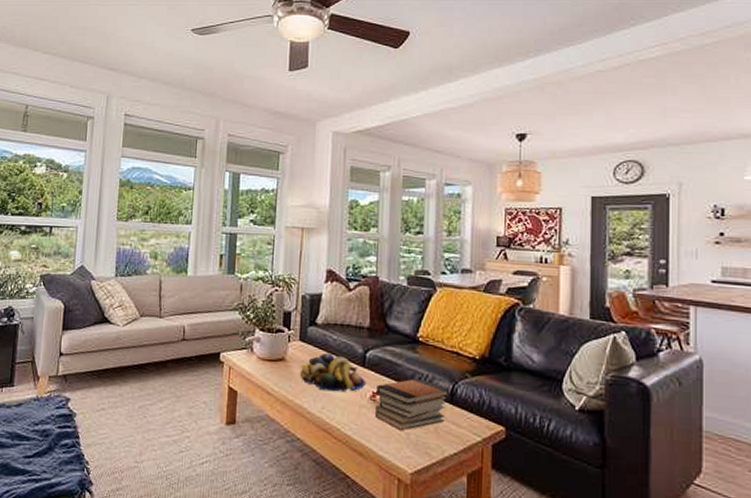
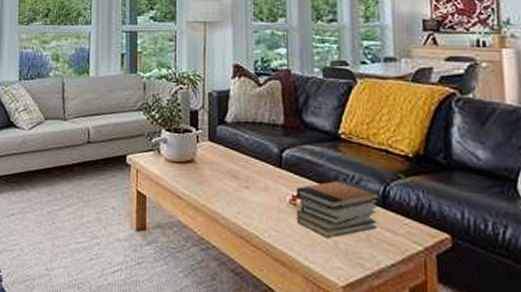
fruit bowl: present [299,352,366,393] -> none [210,153,284,196]

